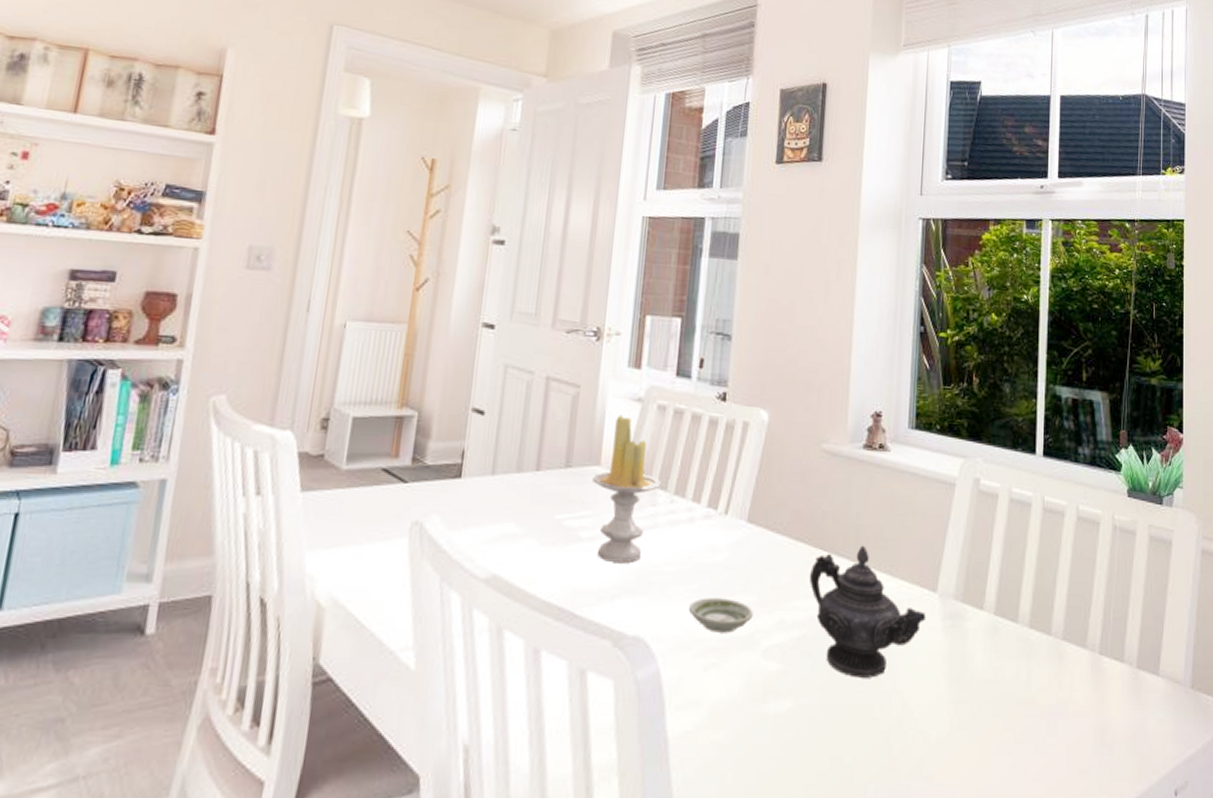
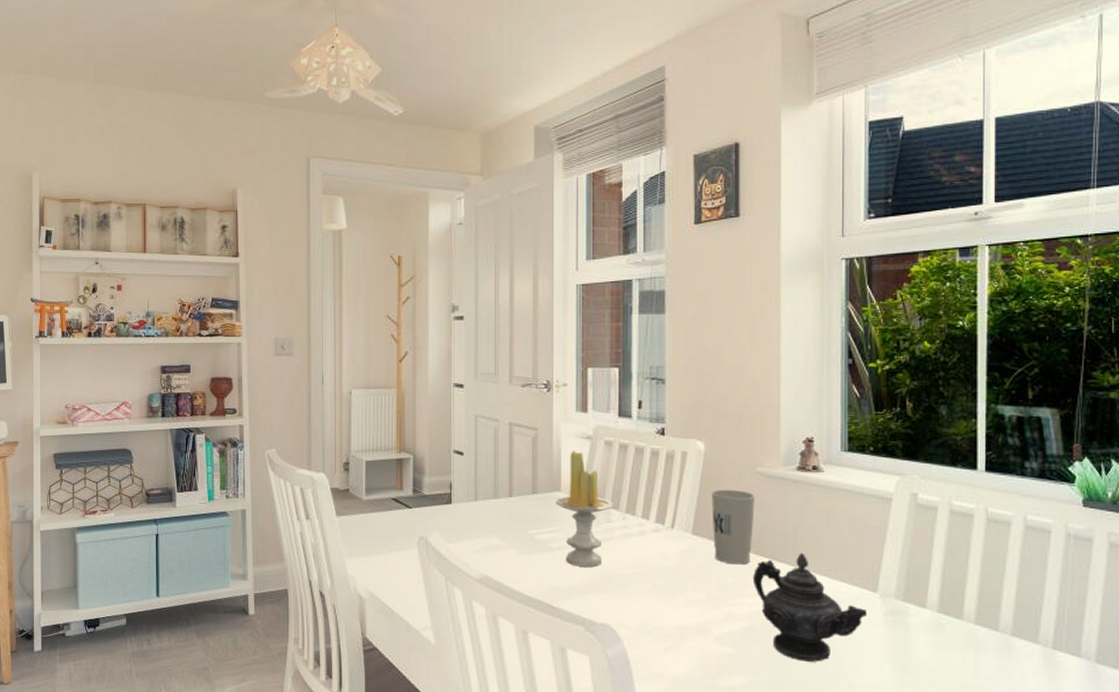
saucer: present [688,598,753,633] -> none [646,595,703,623]
cup: none [769,468,818,560] -> present [711,489,755,565]

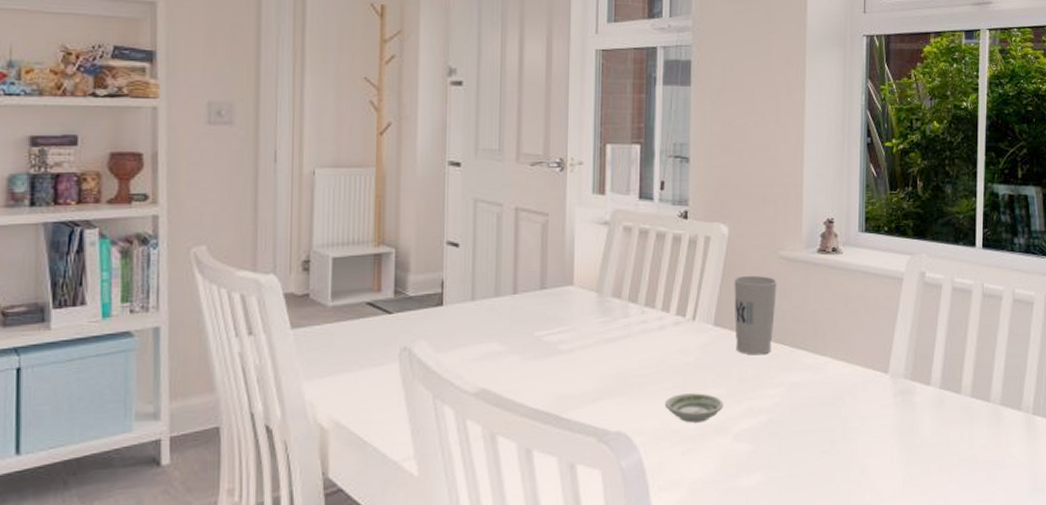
candle: present [556,450,613,567] -> none [567,238,631,370]
saucer: none [646,595,703,623] -> present [664,393,724,423]
teapot: present [753,552,867,662] -> none [774,338,878,451]

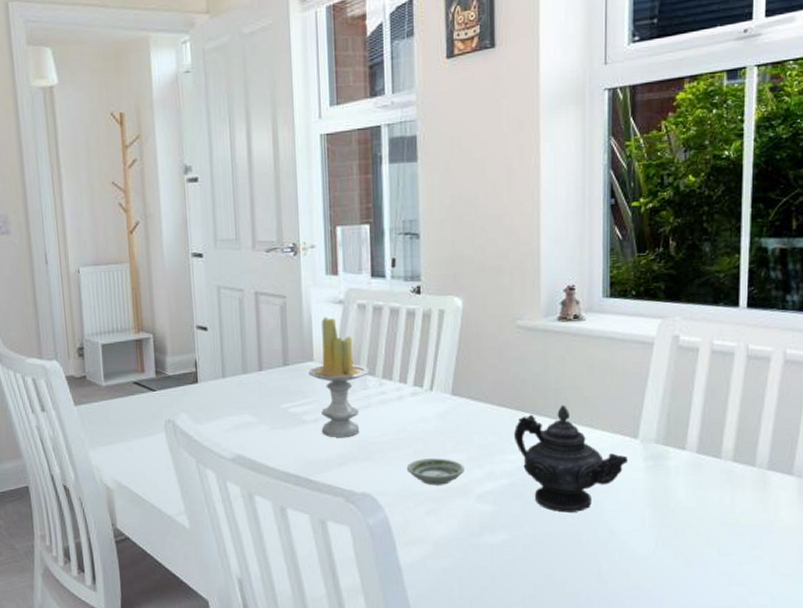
candle: none [567,238,631,370] -> present [309,316,369,437]
cup: present [734,275,777,355] -> none [471,345,515,423]
teapot: none [774,338,878,451] -> present [514,404,627,513]

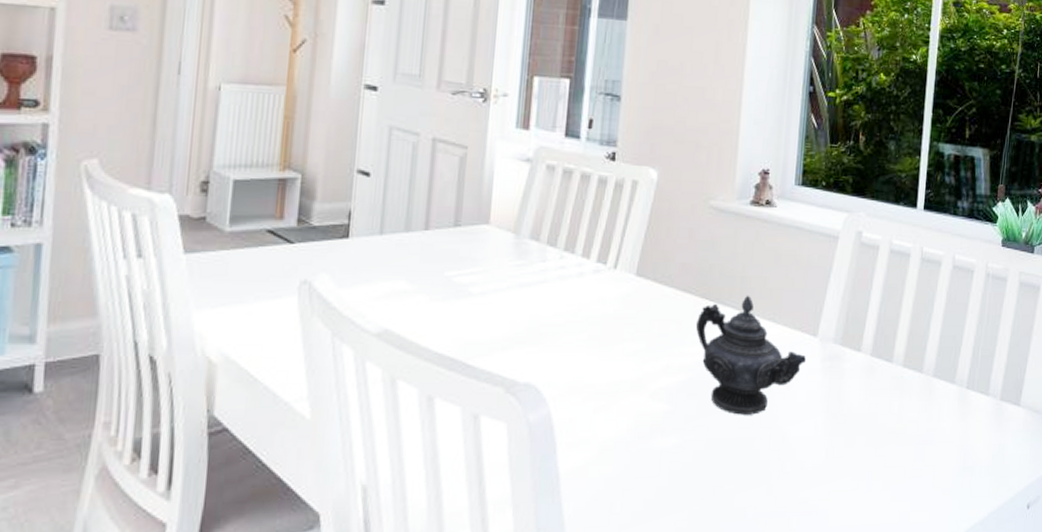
candle: present [309,316,369,437] -> none [482,174,550,315]
saucer: present [406,458,465,486] -> none [578,346,641,378]

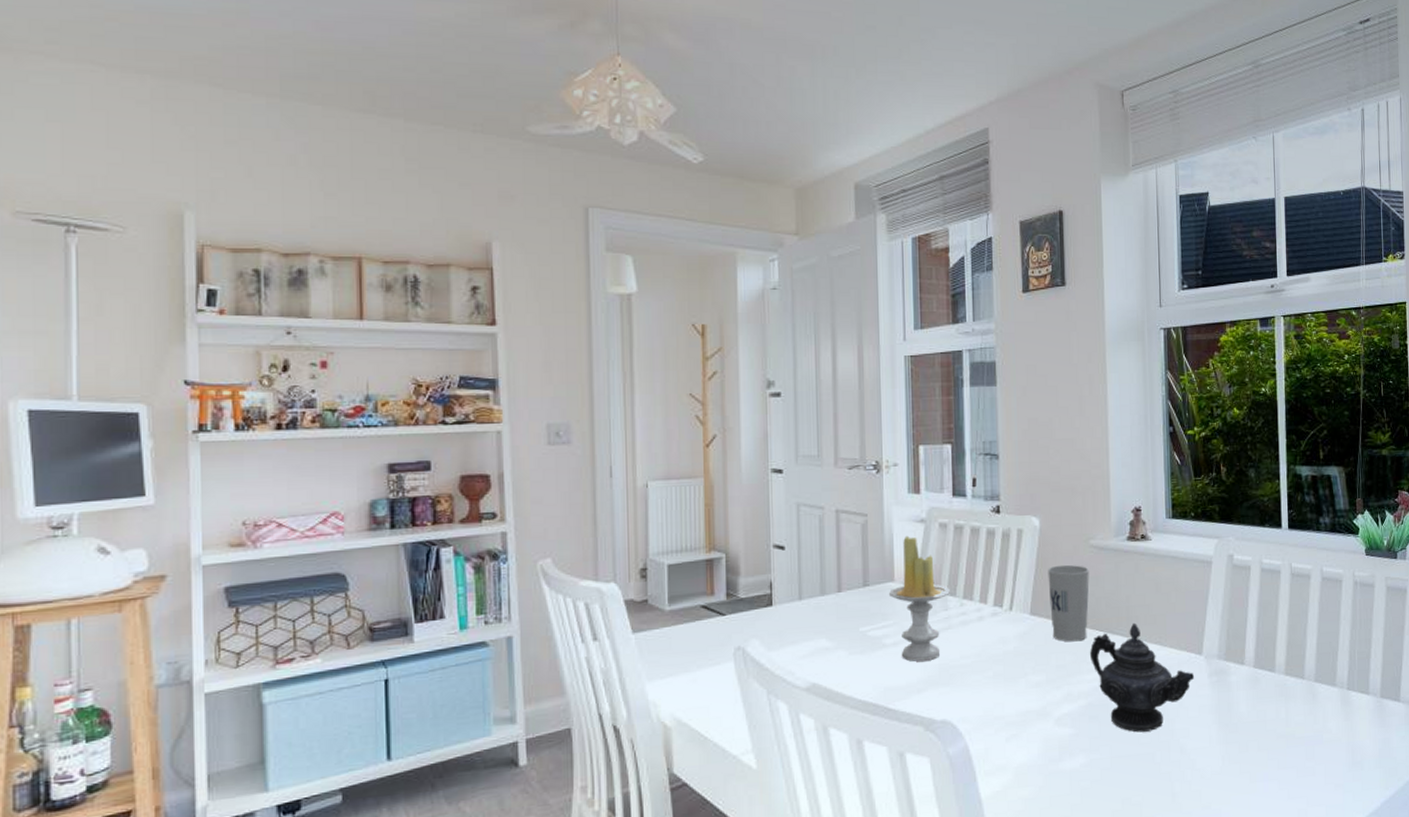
candle: none [482,174,550,315] -> present [889,535,950,662]
cup: none [657,224,706,310] -> present [1048,564,1090,642]

